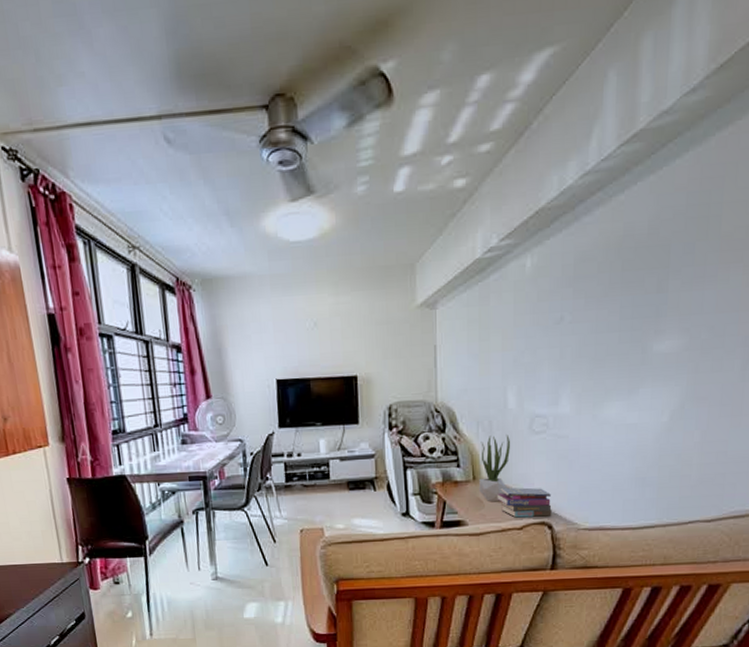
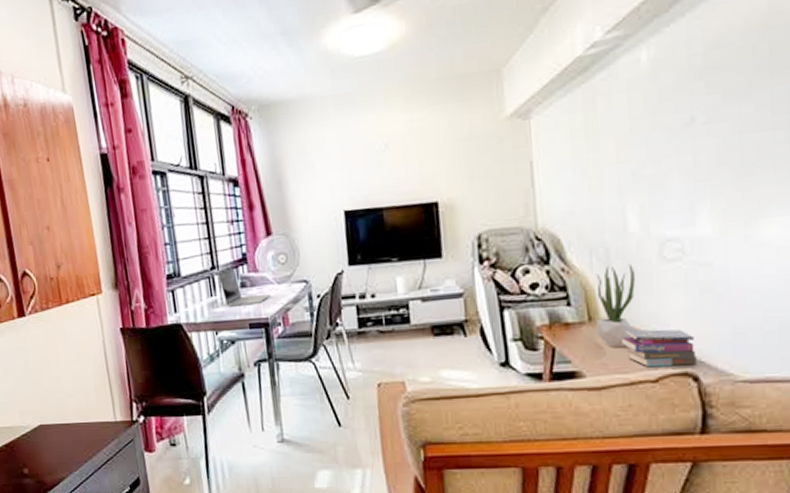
laptop: none [161,426,210,461] -> present [218,268,272,307]

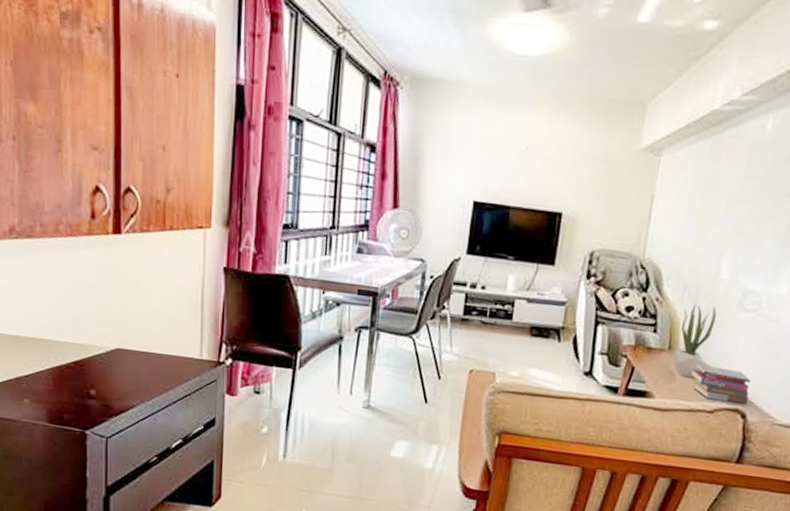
laptop: present [218,268,272,307] -> none [336,231,386,272]

